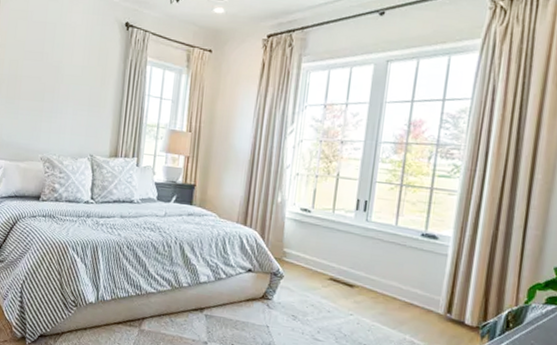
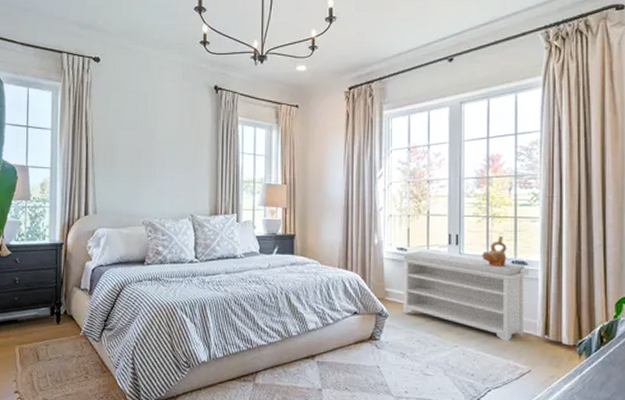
bench: none [299,213,440,315] -> present [400,250,530,341]
ceramic vessel: none [390,206,419,239] -> present [482,235,507,267]

